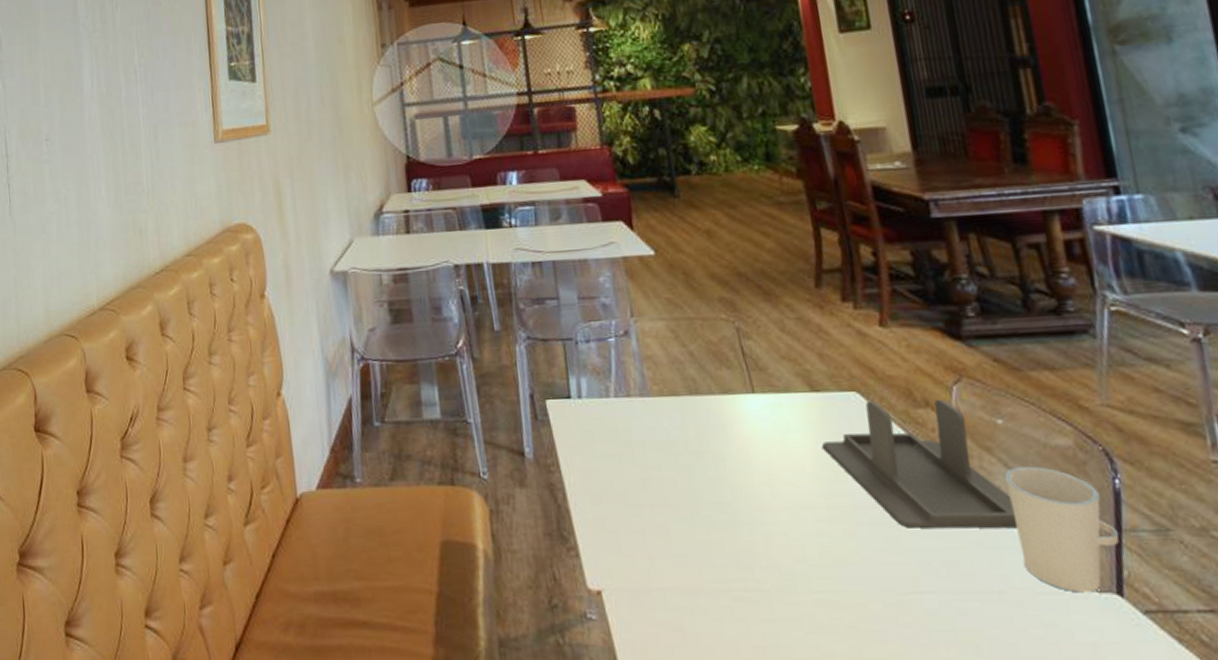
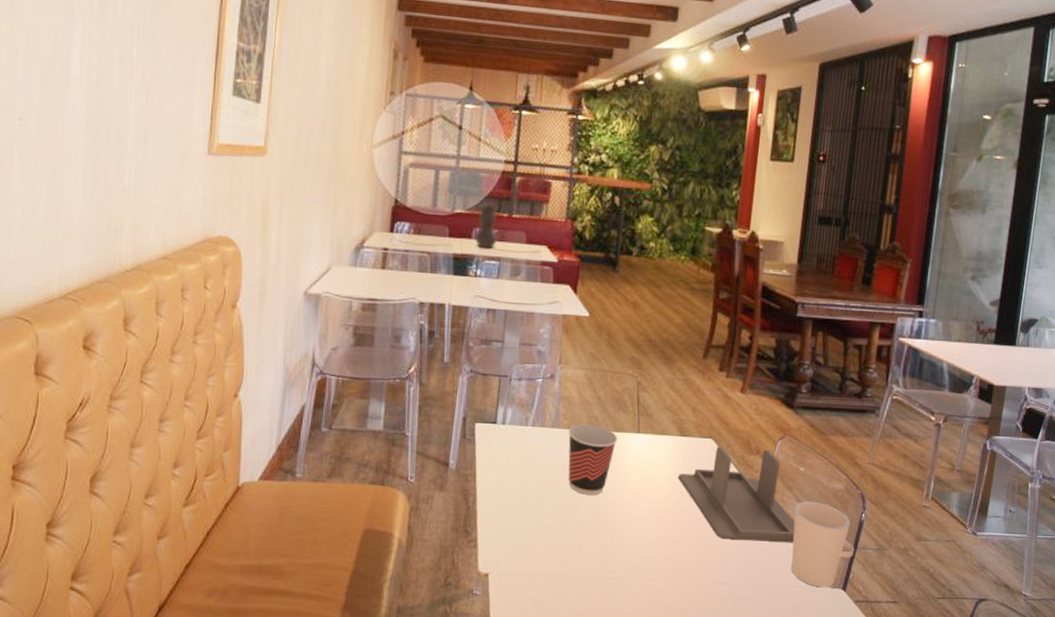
vase: none [498,143,529,195] -> present [475,204,499,250]
cup: none [661,387,729,480] -> present [568,424,618,495]

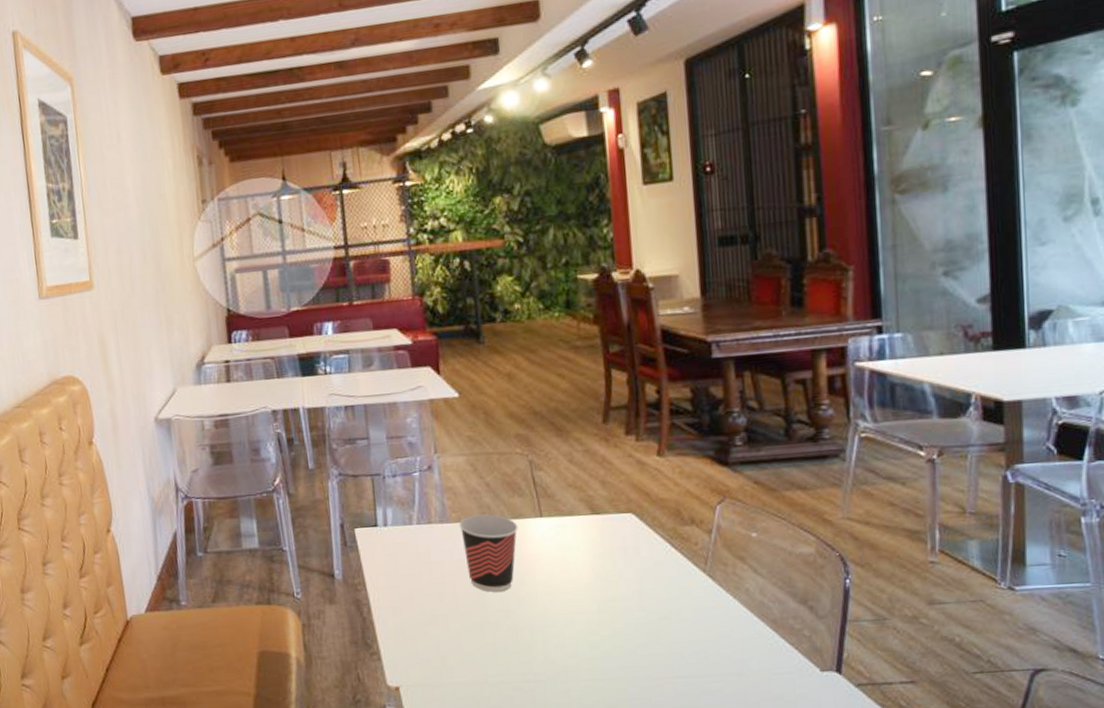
vase: present [475,204,499,250] -> none [315,295,343,345]
napkin holder: present [679,446,795,543] -> none [599,517,760,626]
cup: present [791,501,855,588] -> none [753,571,844,672]

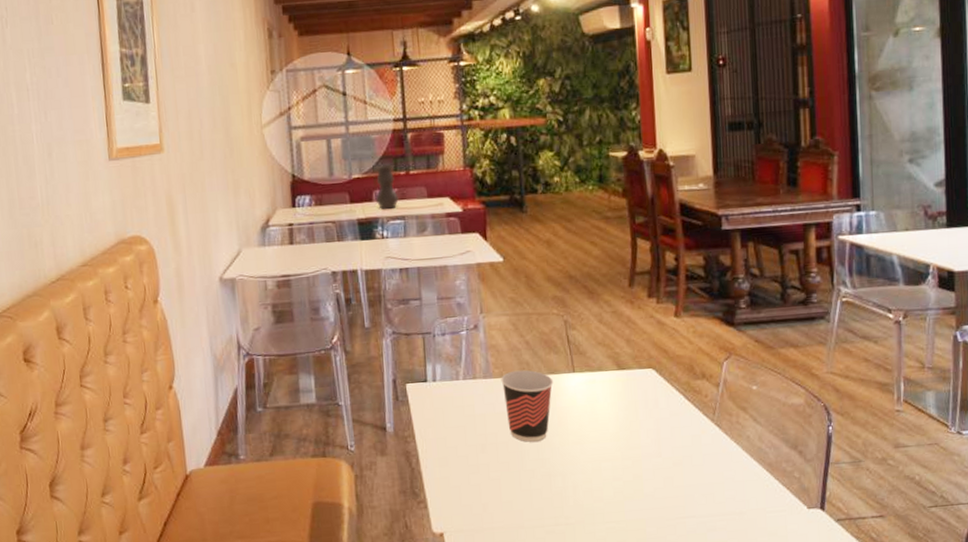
vase: none [315,295,343,345] -> present [375,164,400,210]

